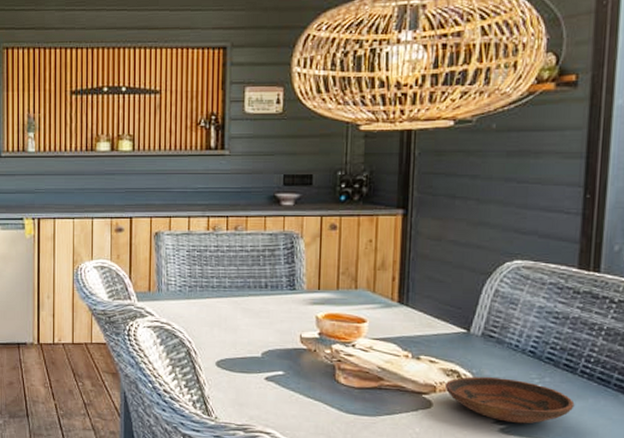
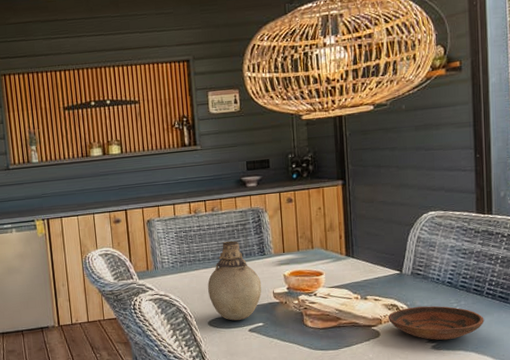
vase: none [220,268,287,365] -> present [208,240,262,321]

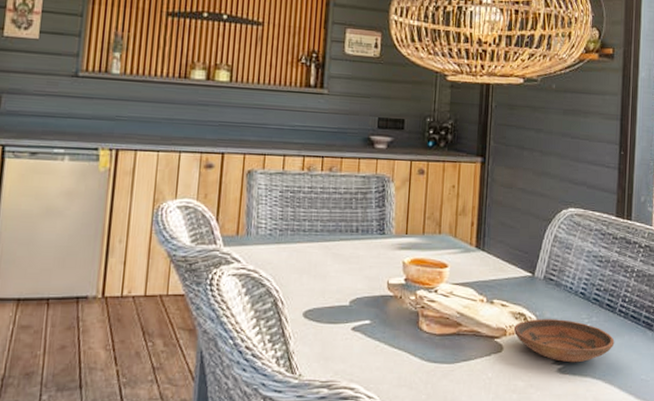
vase: present [208,240,262,321] -> none [309,211,376,314]

